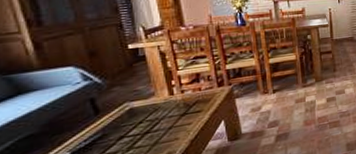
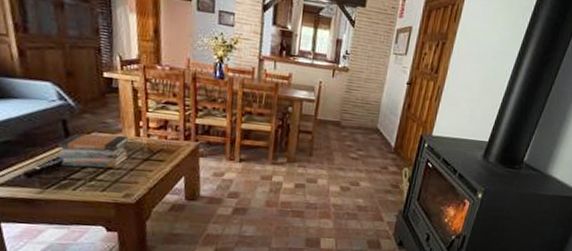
book stack: none [88,97,165,145] -> present [57,133,129,168]

